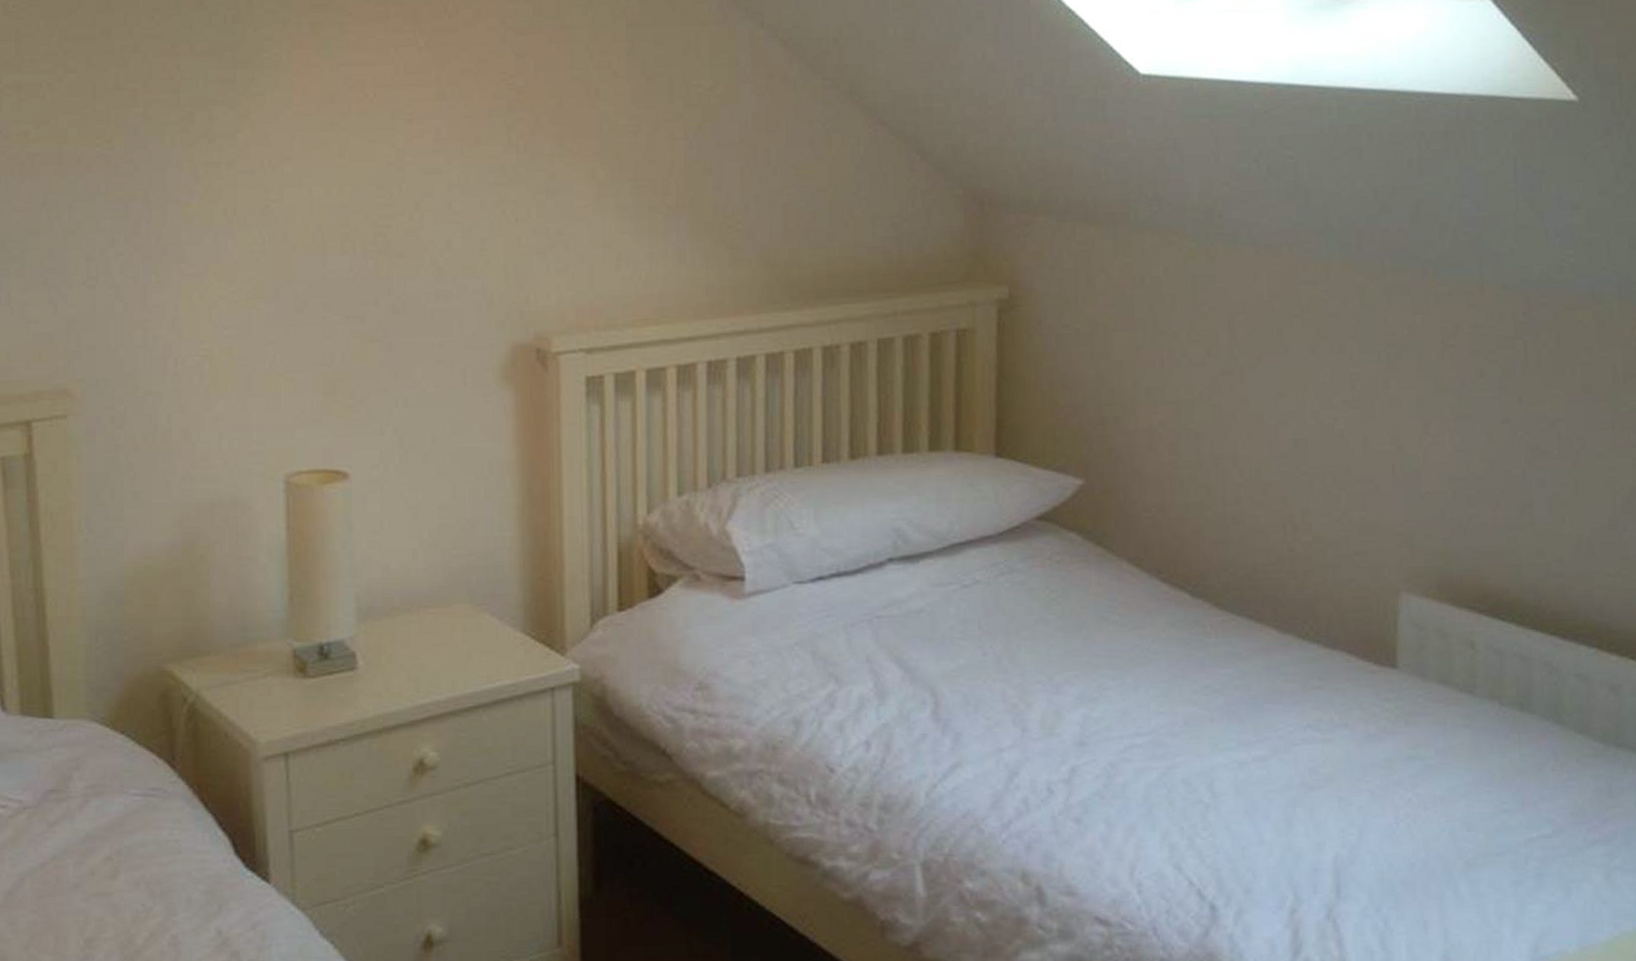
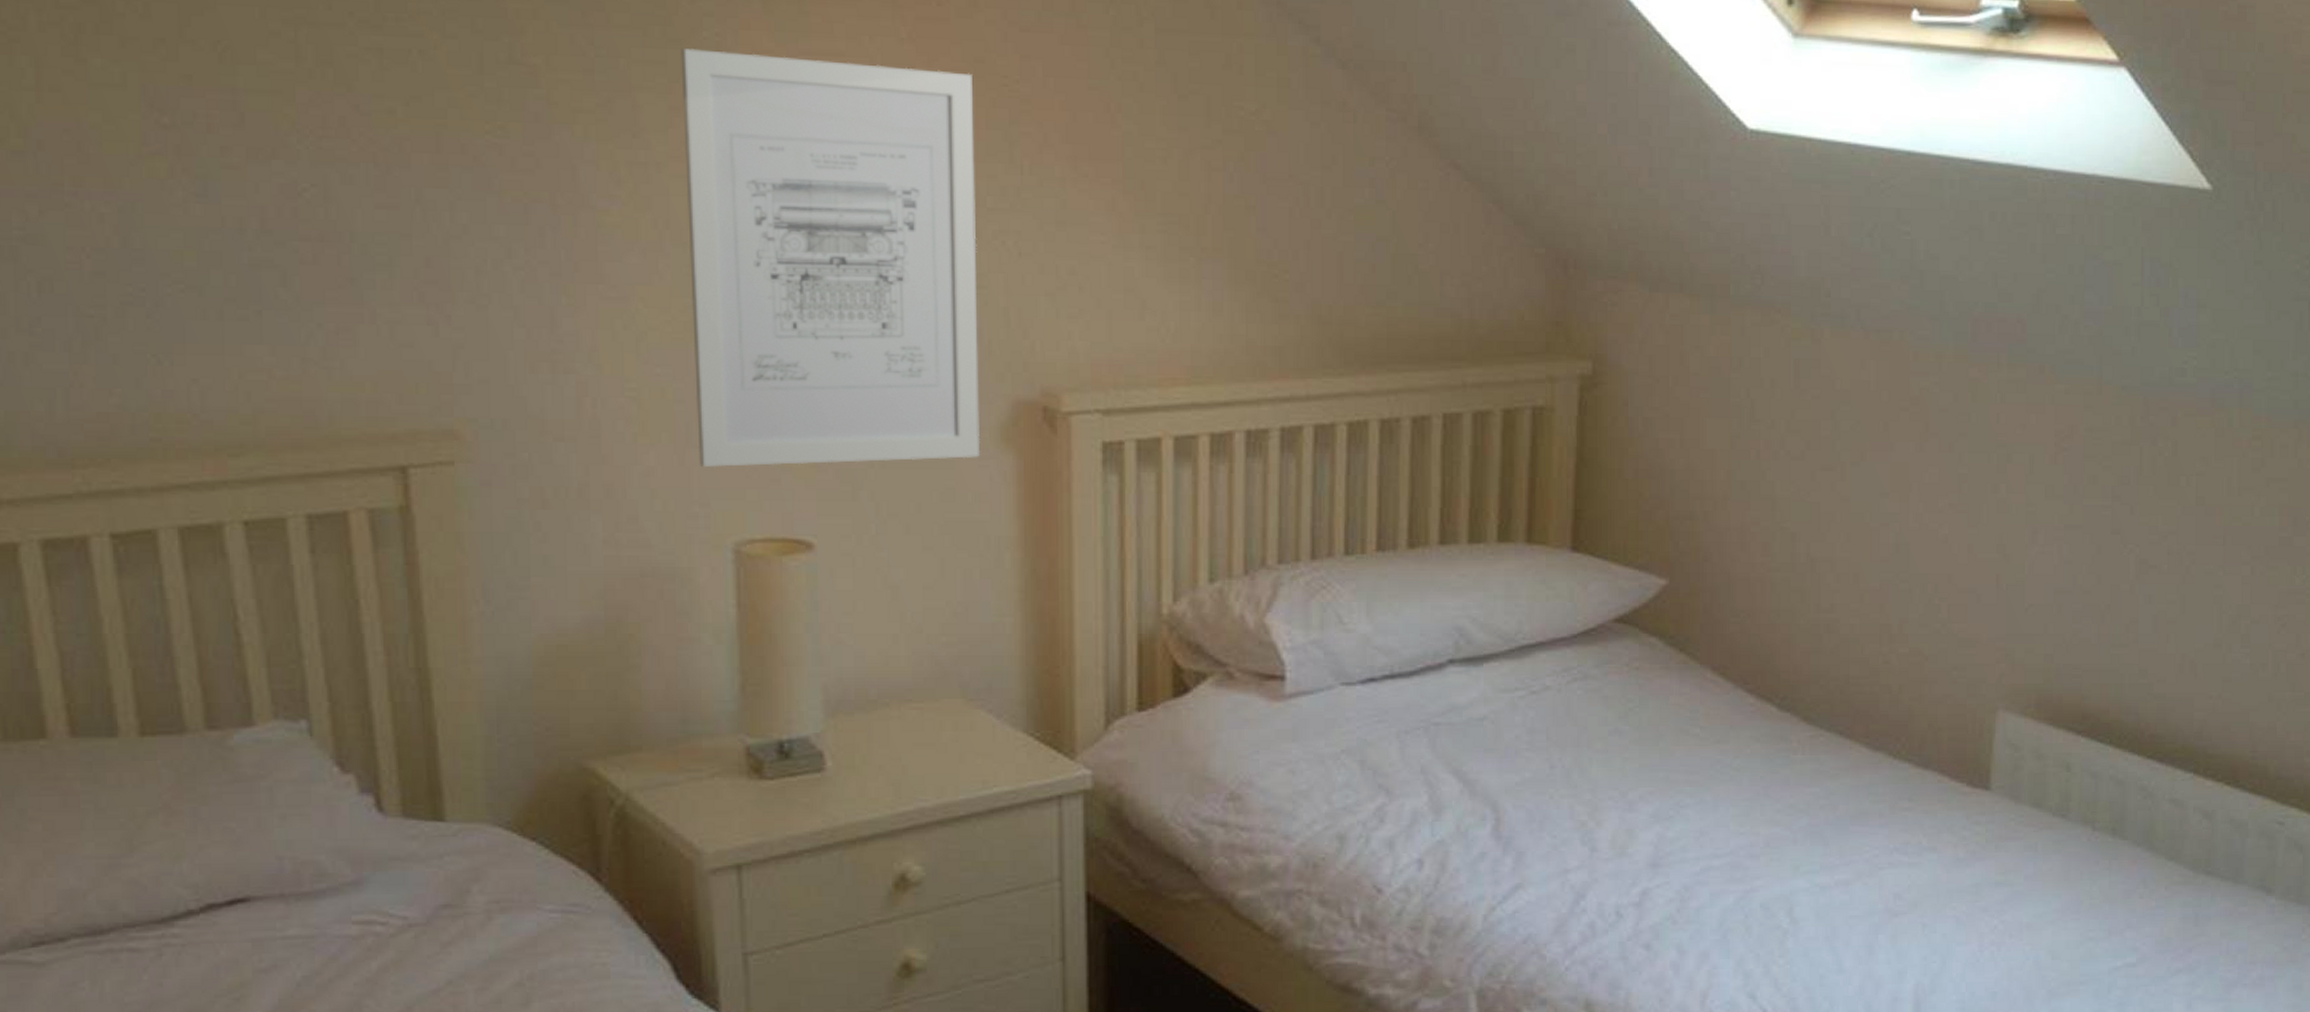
wall art: none [247,67,485,412] -> present [681,48,981,468]

